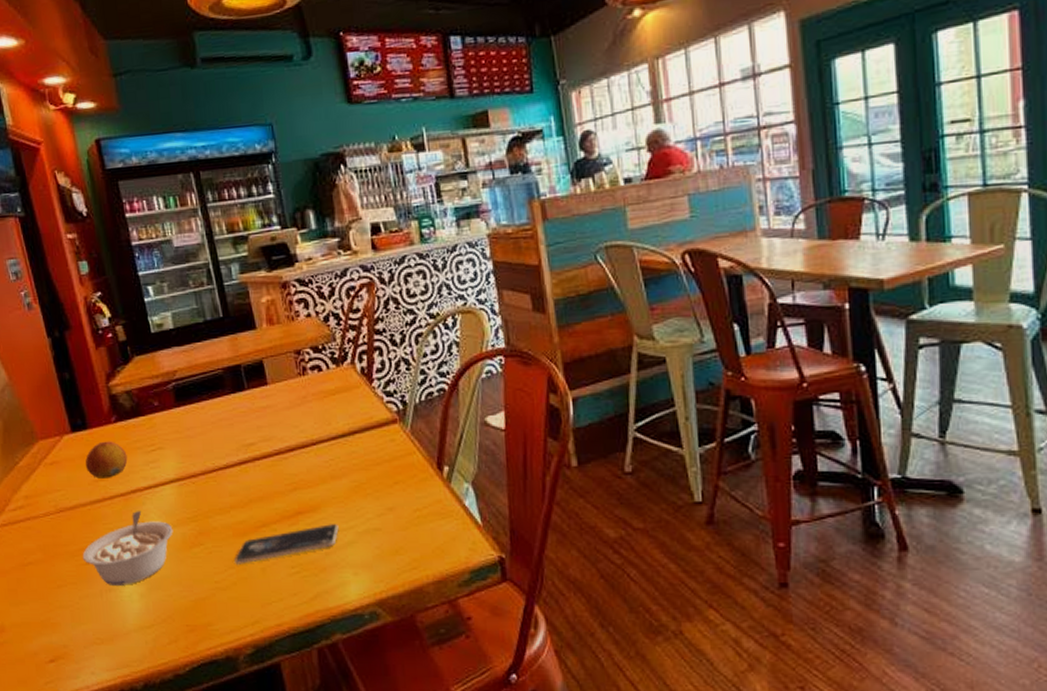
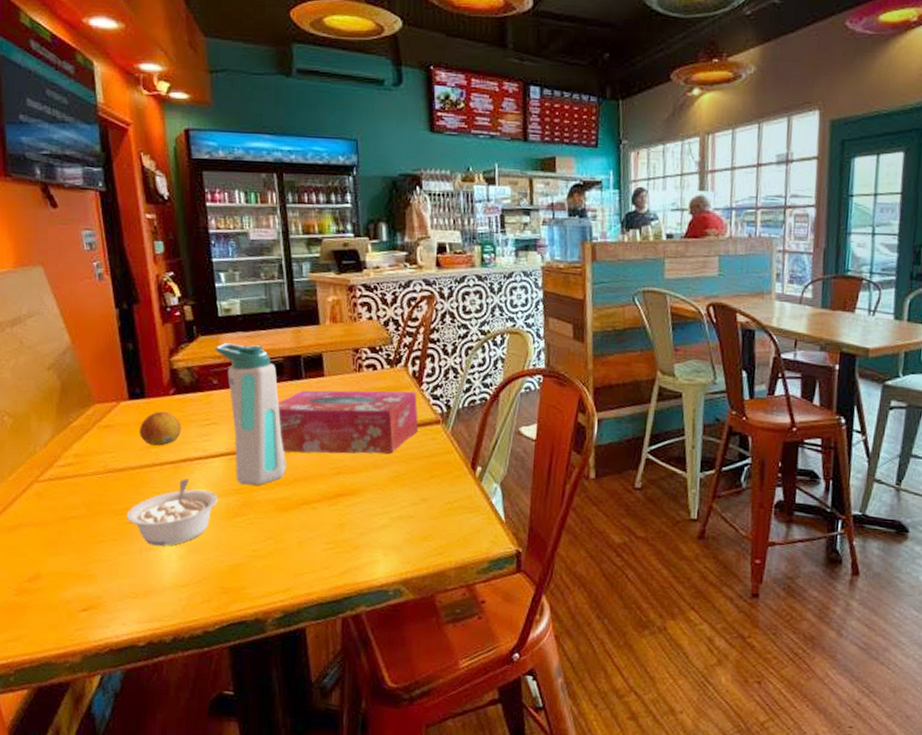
water bottle: none [151,359,240,512] -> present [214,343,286,485]
tissue box: none [222,390,374,471] -> present [277,390,418,454]
smartphone: present [235,524,339,564] -> none [274,507,375,537]

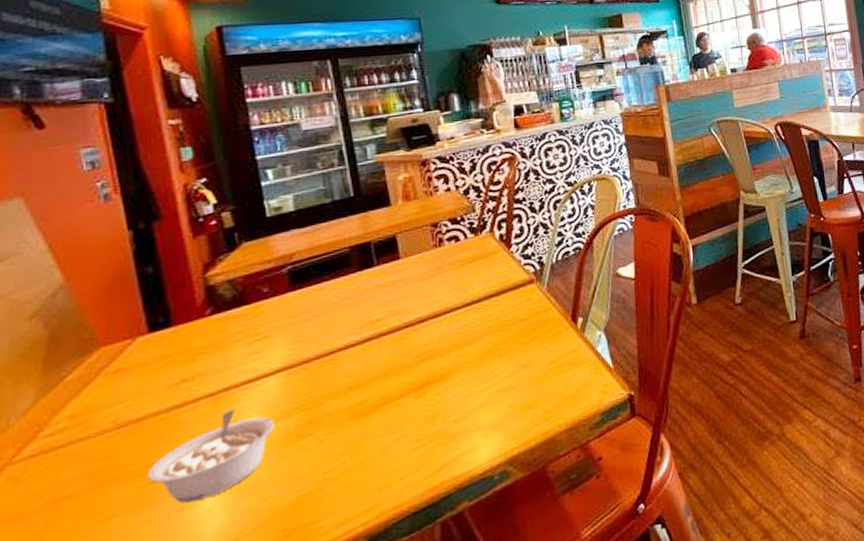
fruit: present [140,411,182,446] -> none [165,336,223,381]
water bottle: present [214,343,286,485] -> none [263,239,361,400]
tissue box: present [277,390,418,454] -> none [345,255,511,351]

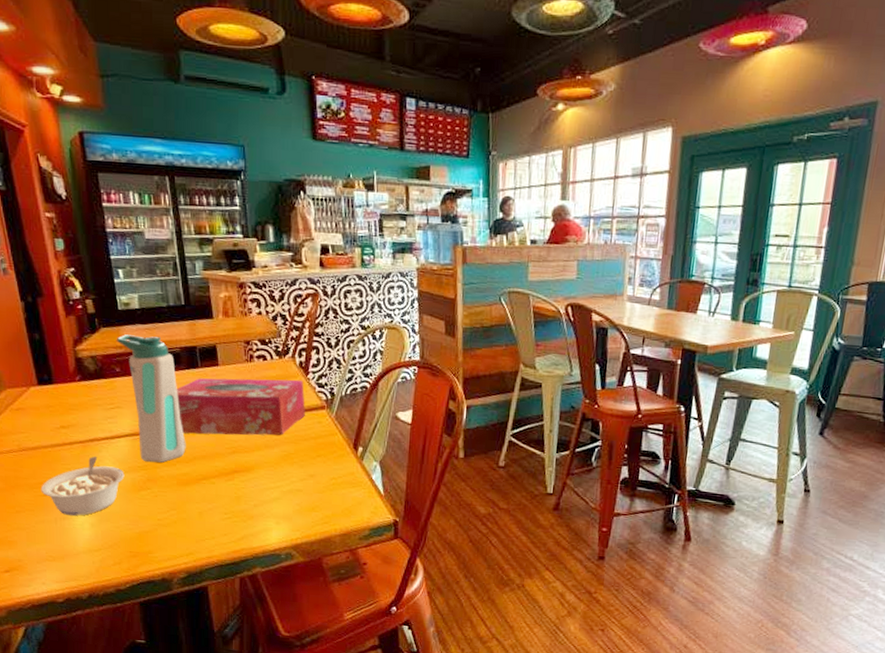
water bottle: none [263,239,361,400] -> present [116,334,186,463]
tissue box: none [345,255,511,351] -> present [176,378,305,436]

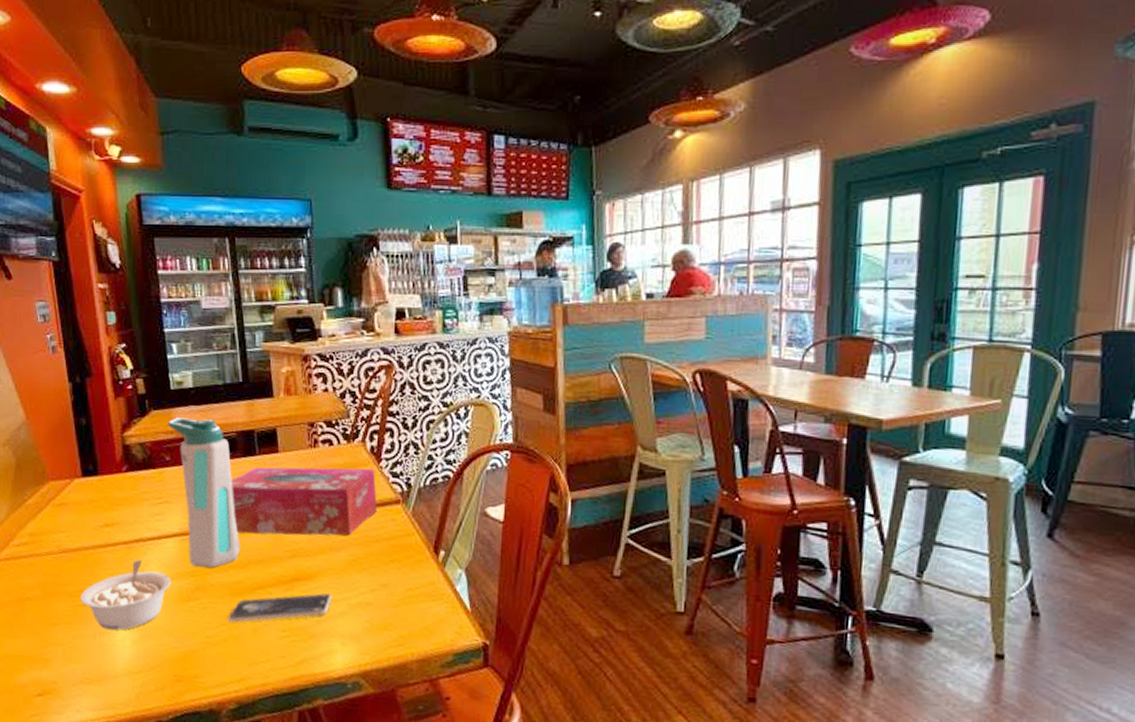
smartphone: none [177,482,267,508] -> present [228,593,332,623]

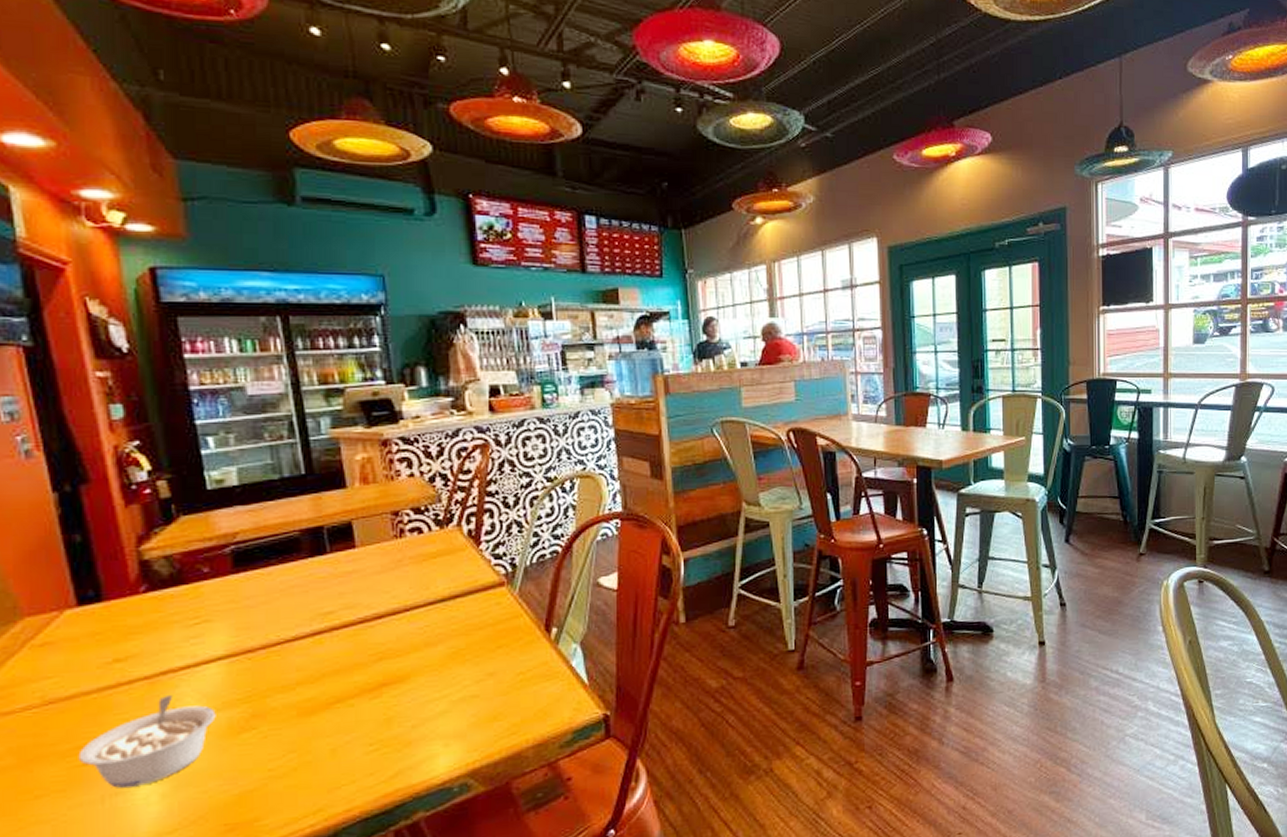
water bottle: present [167,417,240,568] -> none [203,519,310,692]
smartphone: present [228,593,332,623] -> none [297,694,430,748]
tissue box: present [230,467,377,536] -> none [294,553,478,644]

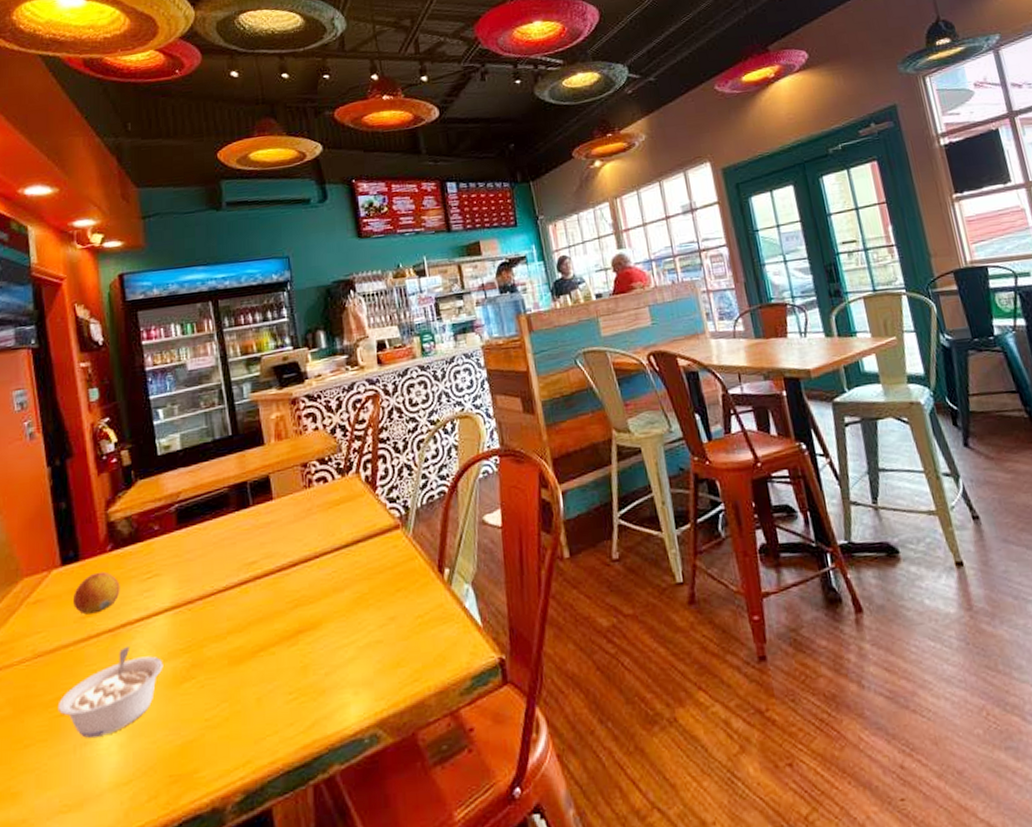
fruit: none [96,614,159,660] -> present [73,571,120,615]

